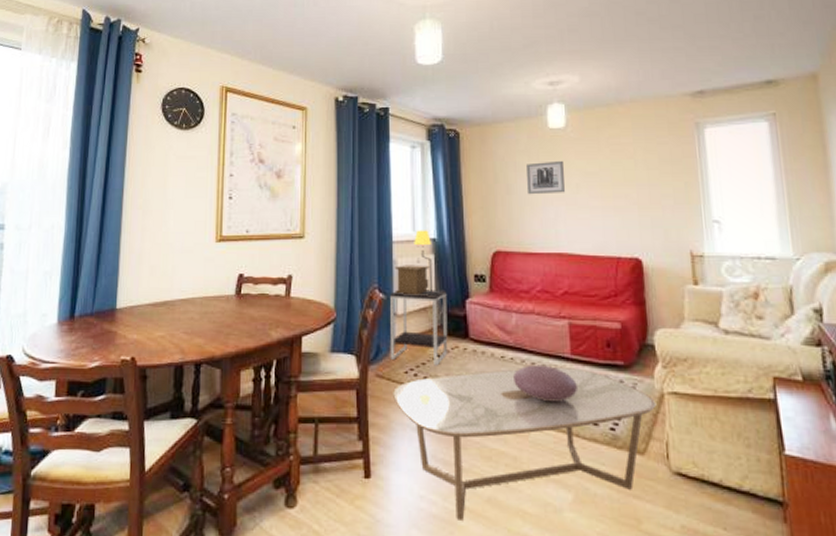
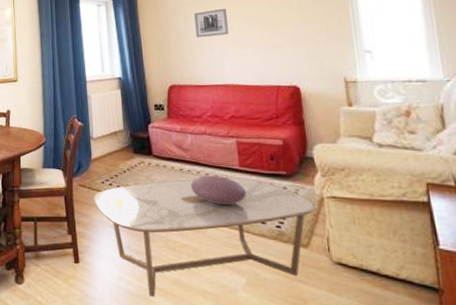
side table: present [390,290,448,366] -> none [87,117,136,177]
table lamp: present [394,230,441,296] -> none [89,71,128,123]

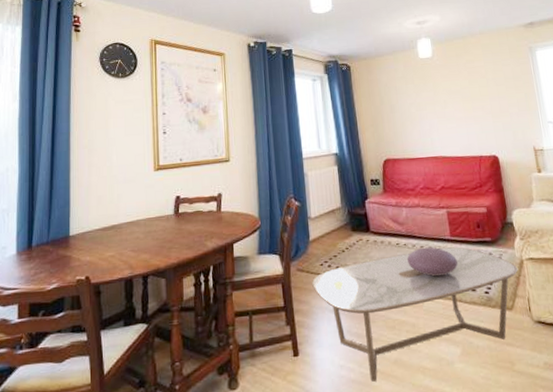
wall art: present [194,8,228,38] -> none [404,83,436,112]

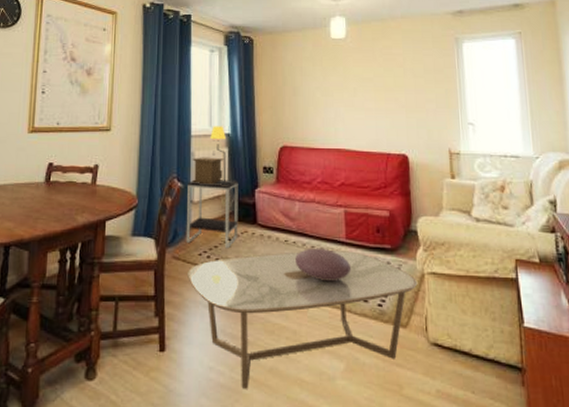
side table: none [304,194,354,257] -> present [186,180,238,249]
table lamp: none [306,147,345,201] -> present [192,126,233,185]

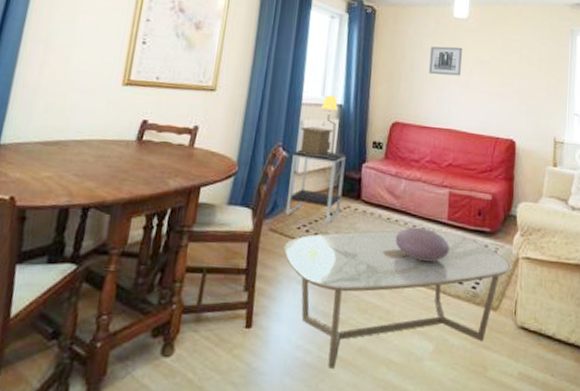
wall art: none [310,67,345,97] -> present [428,46,463,76]

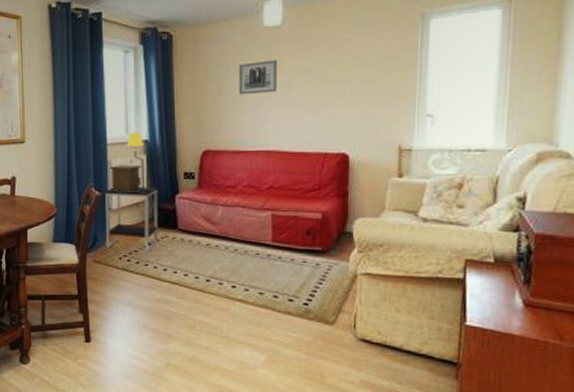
coffee table: present [283,230,512,369] -> none [109,253,349,374]
decorative bowl: present [395,227,450,262] -> none [216,251,277,282]

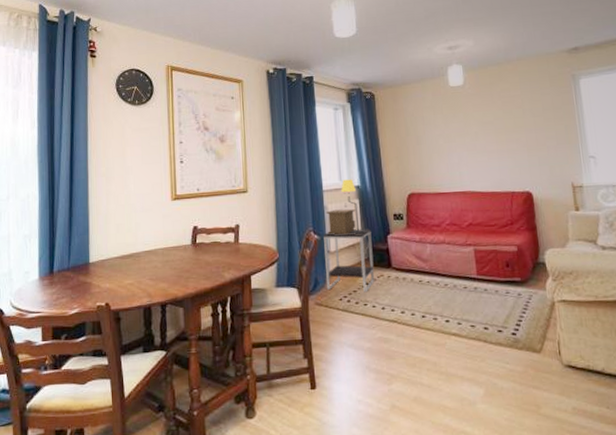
wall art: present [238,59,278,95] -> none [432,113,466,144]

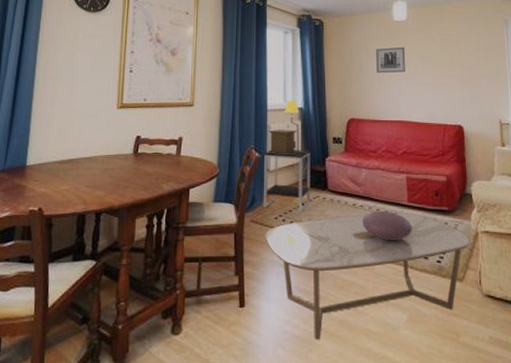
coffee table: none [331,286,549,418] -> present [265,213,473,340]
decorative bowl: none [429,285,485,316] -> present [361,210,413,241]
wall art: none [432,113,466,144] -> present [375,46,406,74]

